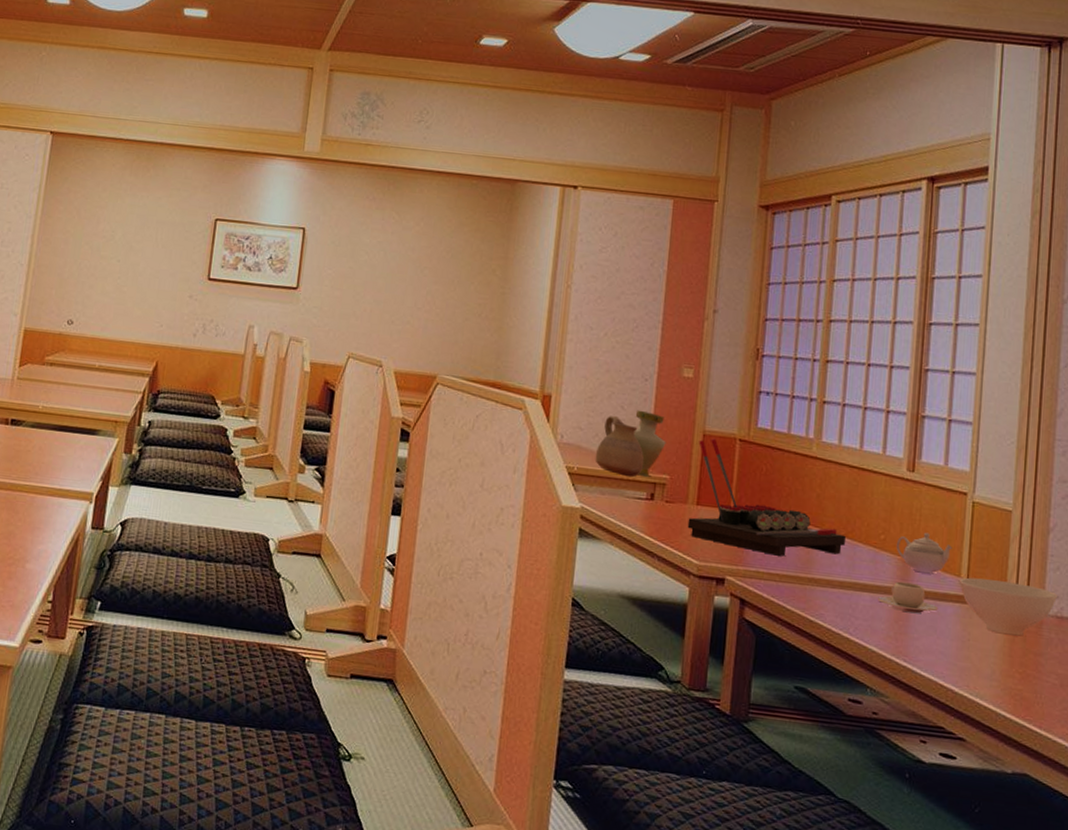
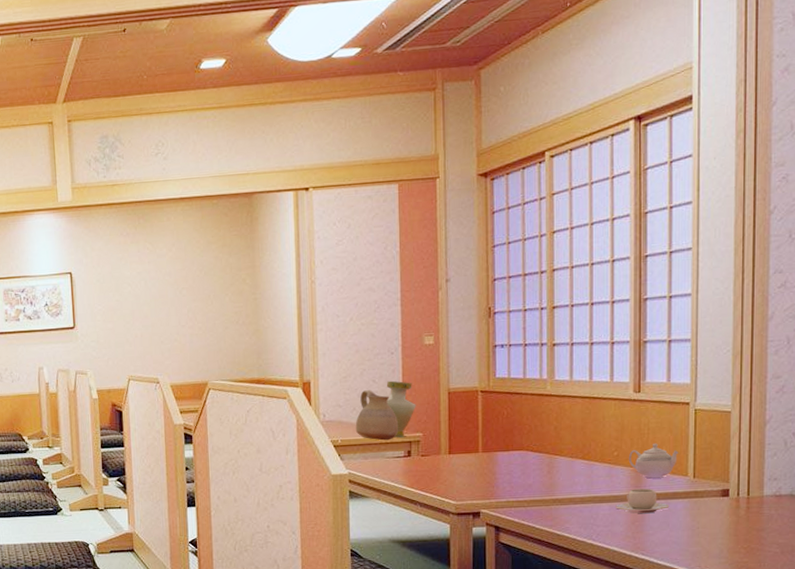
sushi platter: present [687,438,847,557] -> none [443,394,584,486]
bowl: present [960,577,1058,636] -> none [687,473,776,518]

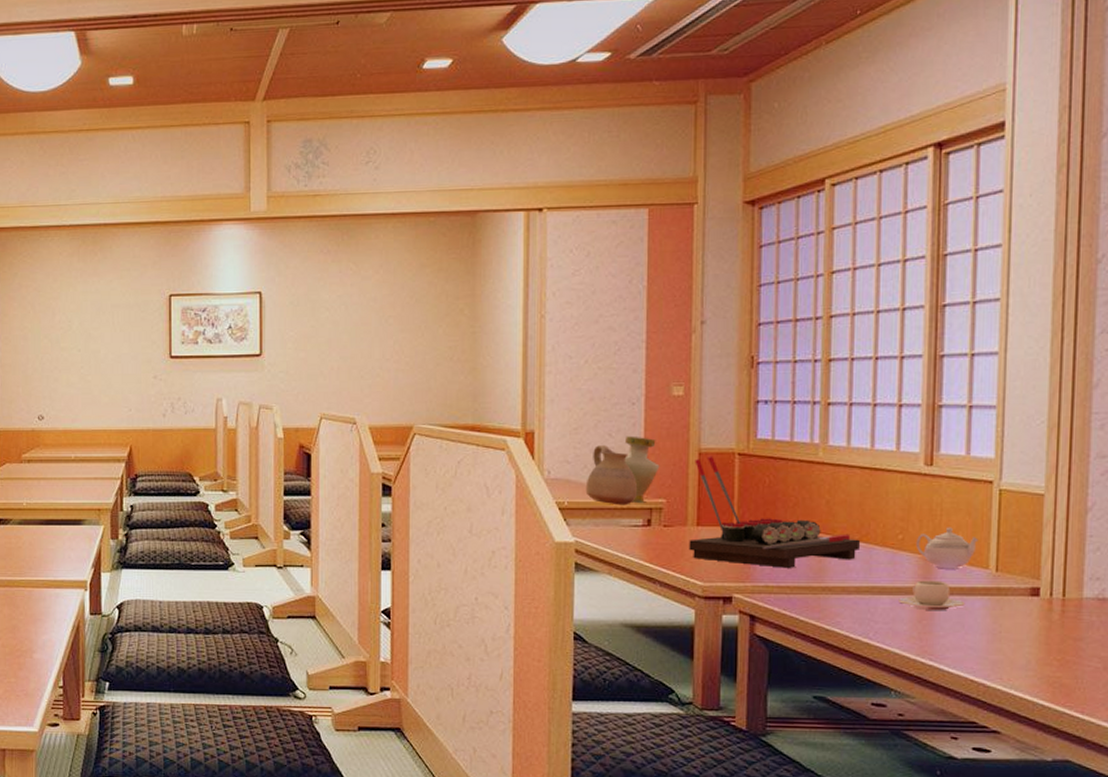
sushi platter: none [443,394,584,486] -> present [688,456,861,568]

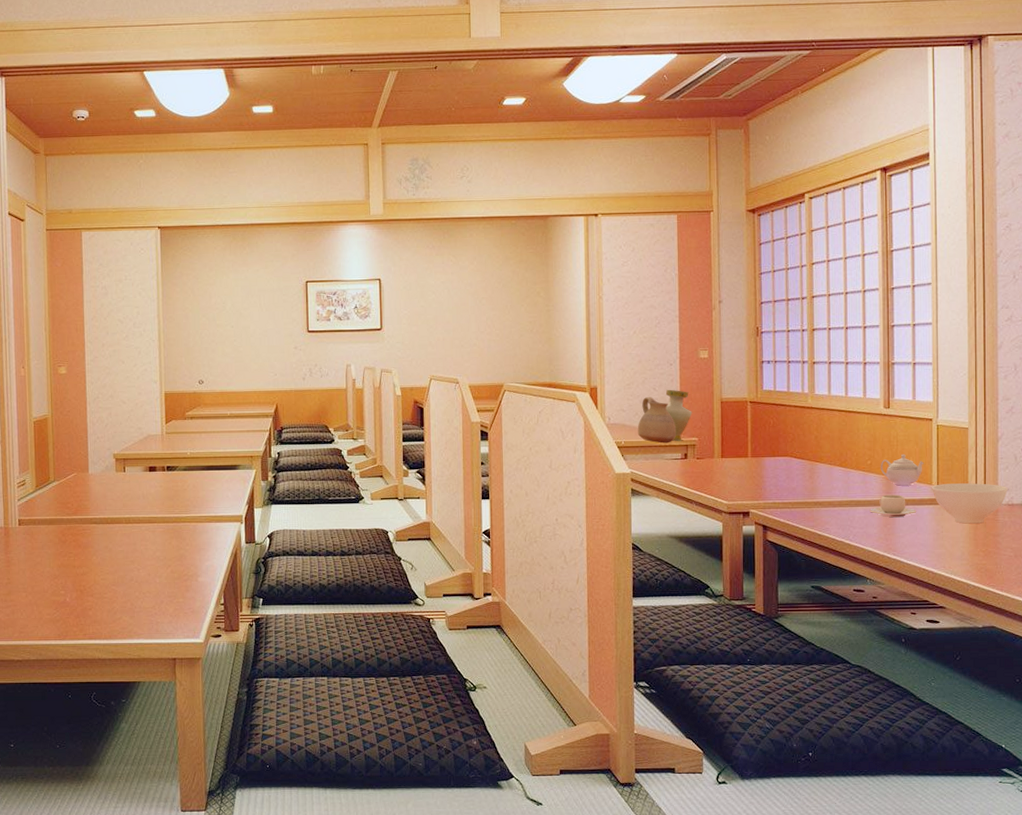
sushi platter: present [688,456,861,568] -> none [716,404,841,488]
bowl: none [988,568,1099,623] -> present [932,483,1009,524]

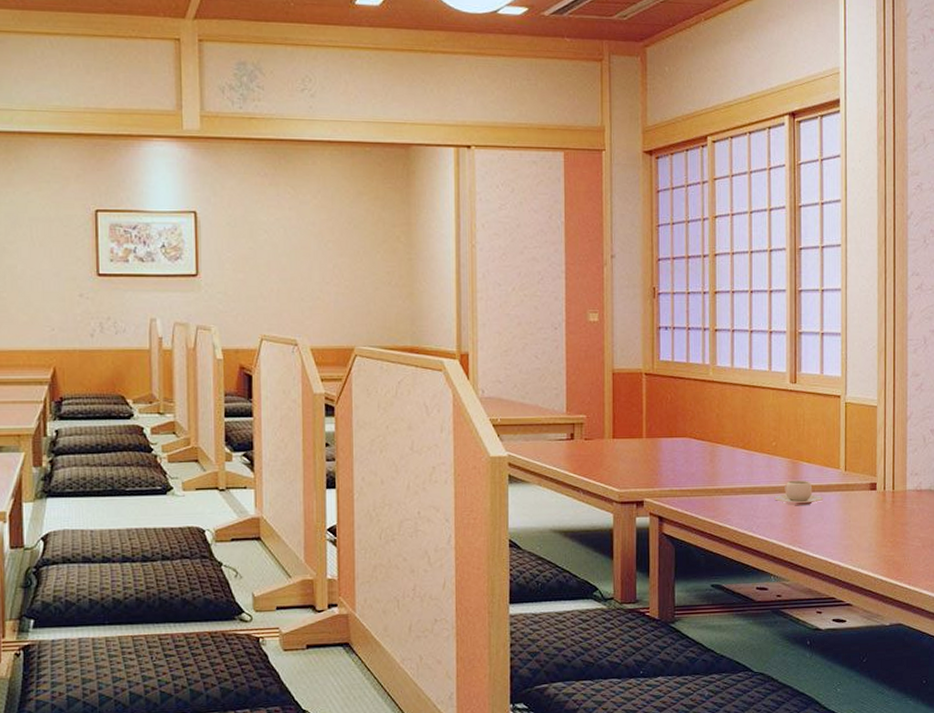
ceramic pitcher: present [637,396,677,443] -> none [516,365,562,421]
vase: present [665,389,692,442] -> none [549,357,580,420]
teapot: present [880,454,924,486] -> none [785,434,832,470]
bowl: present [932,483,1009,524] -> none [839,467,917,512]

